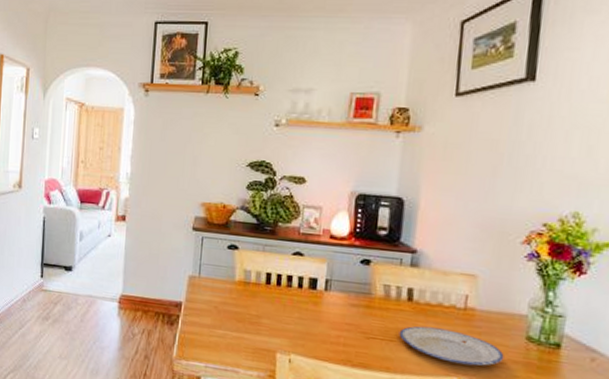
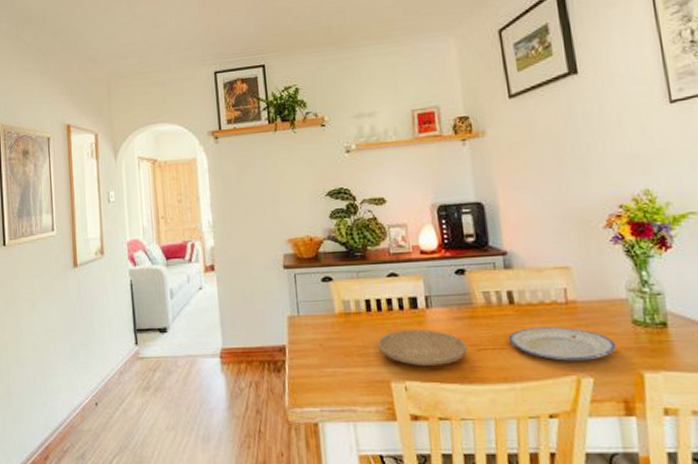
plate: none [270,306,357,346] -> present [377,329,468,367]

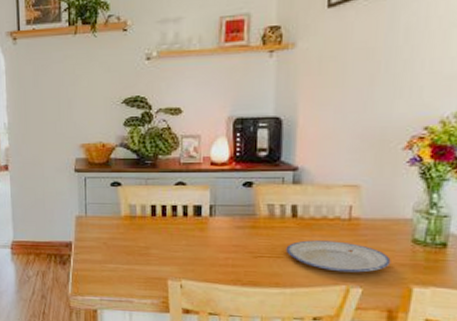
plate: present [377,329,468,367] -> none [159,235,245,269]

